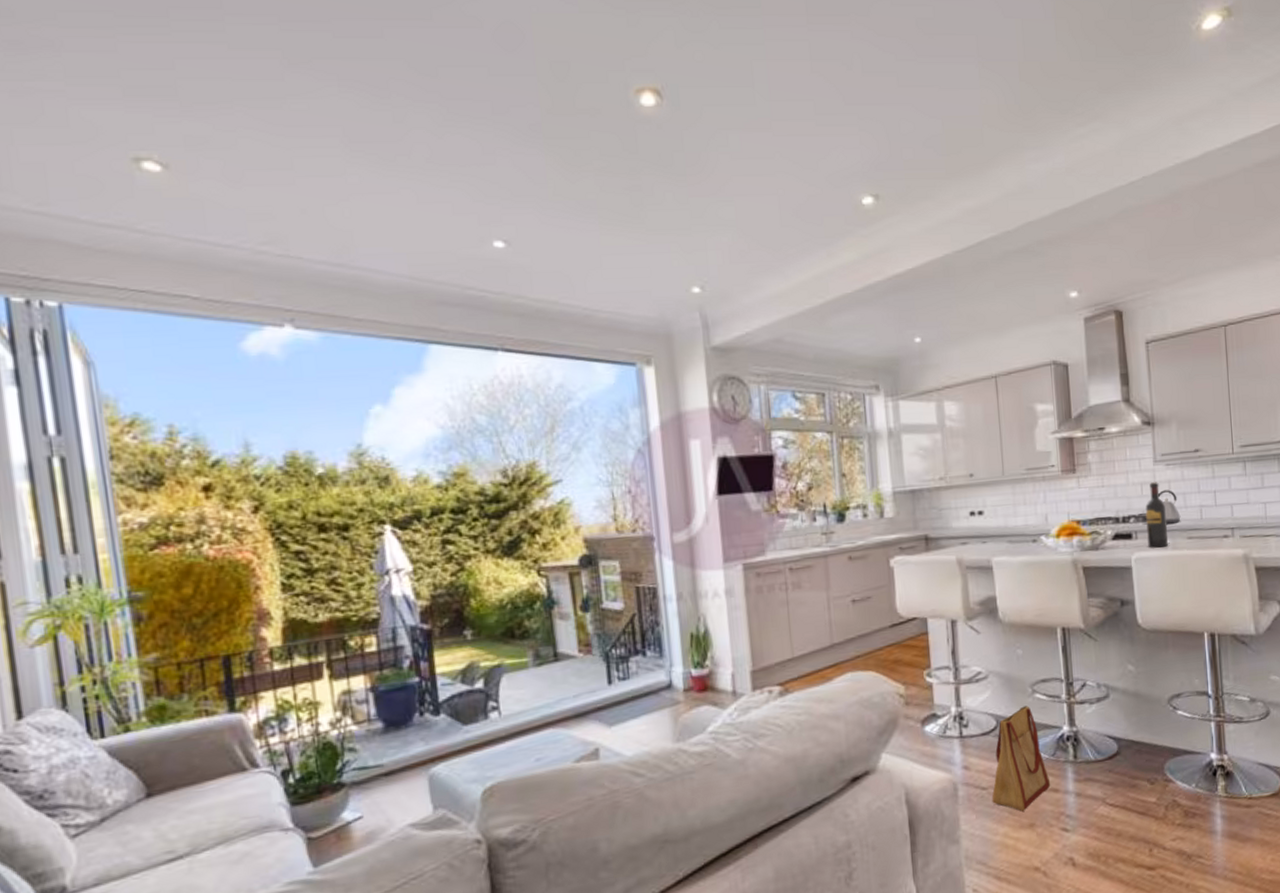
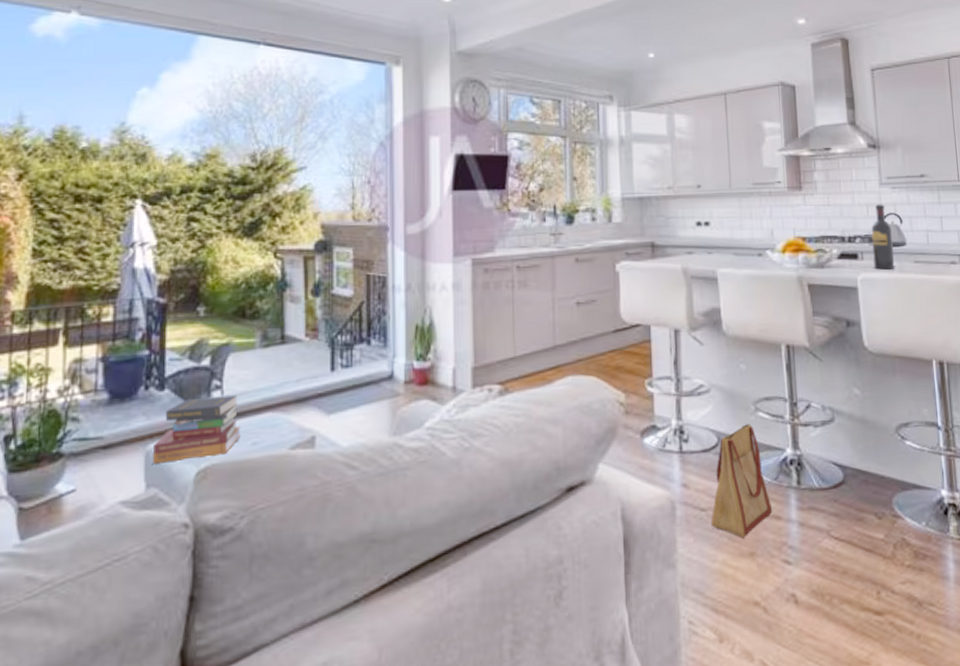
books: none [435,715,523,786] -> present [152,395,241,464]

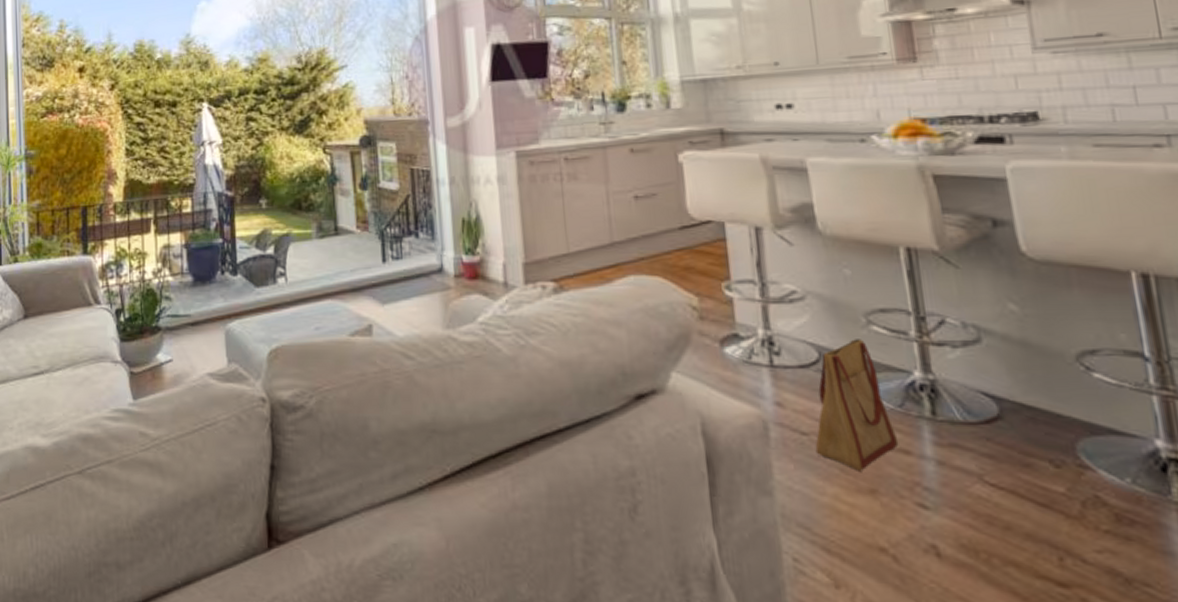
books: present [152,395,241,464] -> none [231,282,305,341]
wine bottle: present [871,204,895,271] -> none [1023,74,1062,157]
kettle: present [884,212,907,248] -> none [1042,83,1081,128]

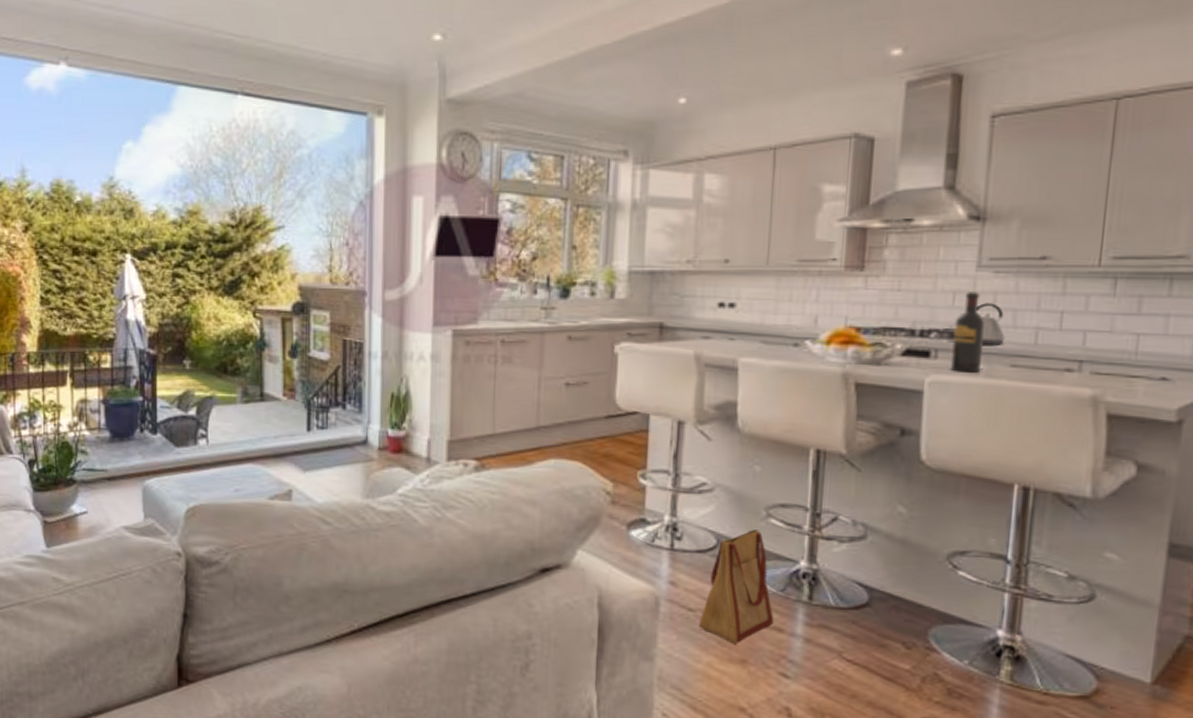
wine bottle: none [1023,74,1062,157] -> present [950,292,986,374]
kettle: none [1042,83,1081,128] -> present [976,303,1005,347]

